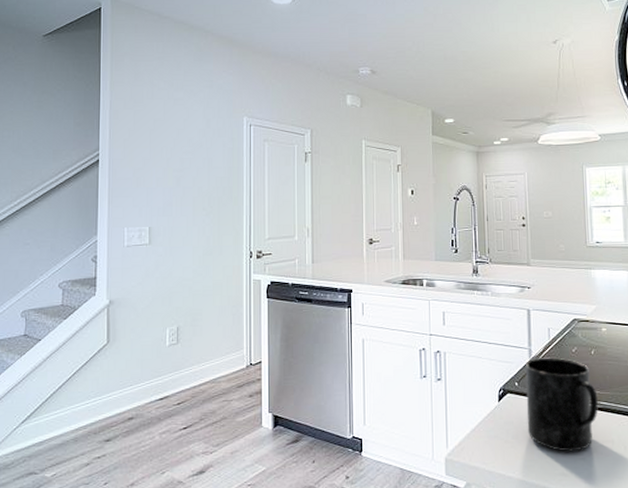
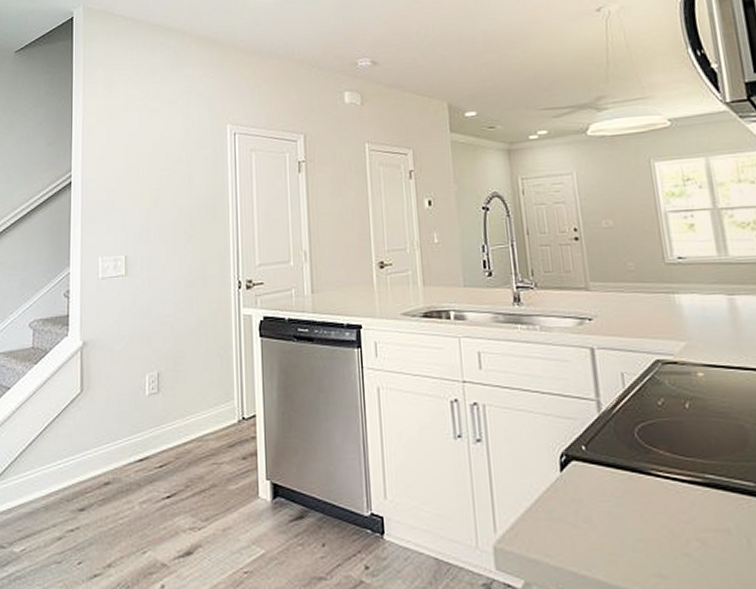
mug: present [525,357,598,452] -> none [593,412,704,544]

